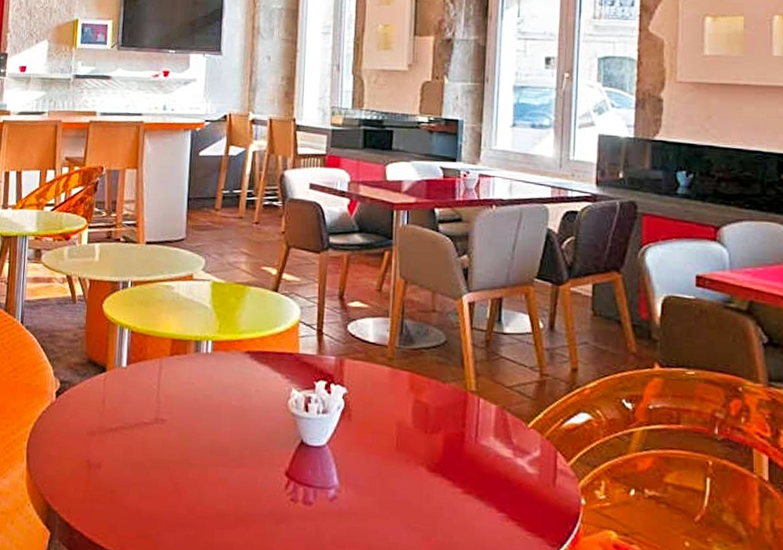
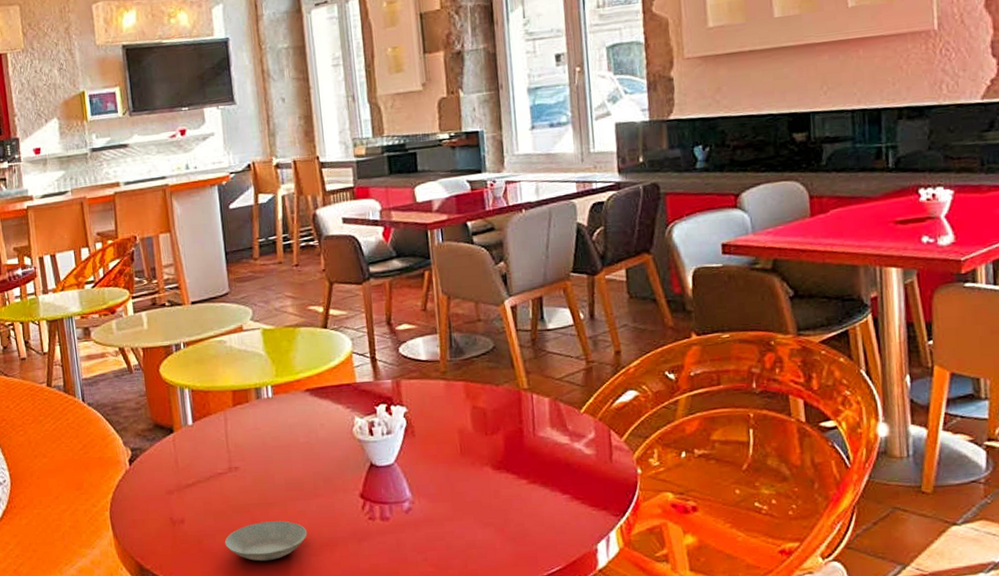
saucer: none [138,482,225,526] -> present [224,521,308,562]

